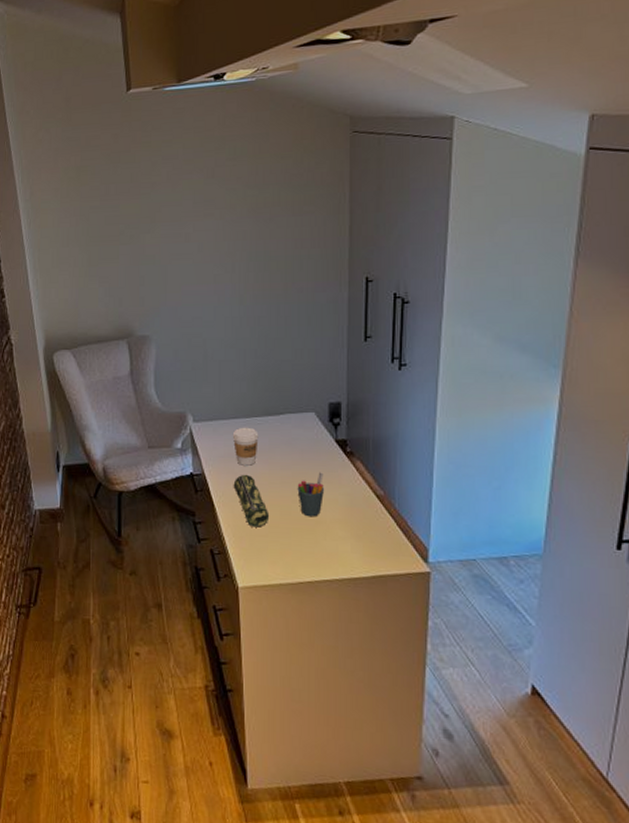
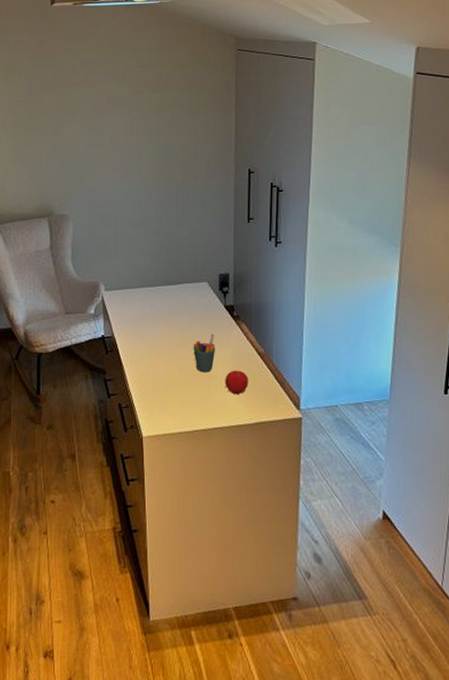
coffee cup: present [232,427,259,466] -> none [138,295,161,329]
pencil case: present [233,474,270,528] -> none [139,336,170,383]
apple: none [336,515,364,544] -> present [225,370,248,395]

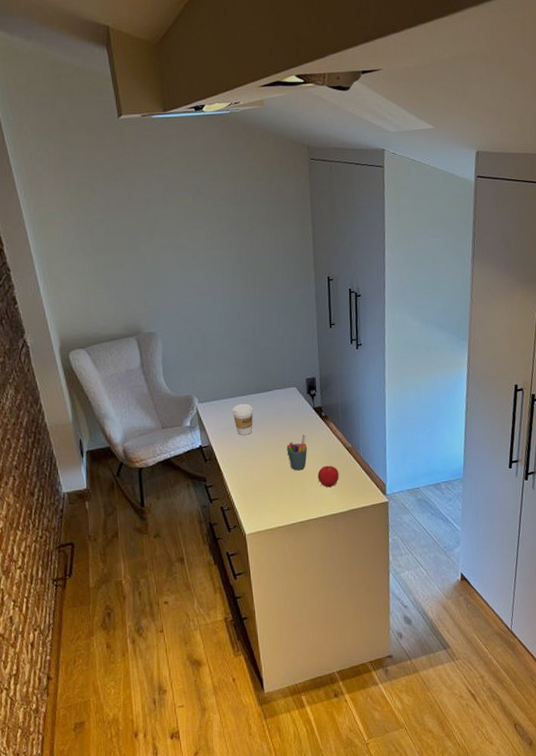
coffee cup: none [138,295,161,329] -> present [232,403,254,435]

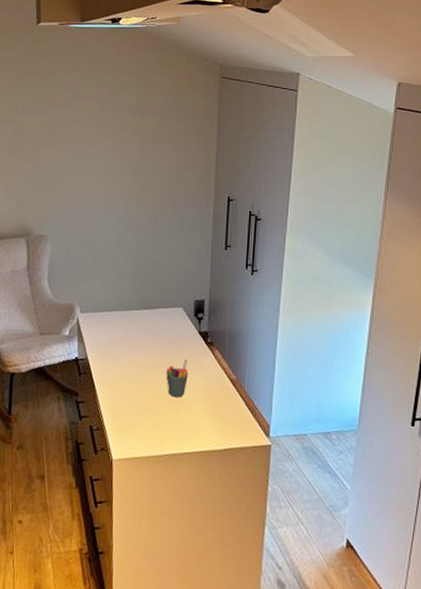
coffee cup: present [232,403,254,435] -> none [113,318,136,352]
apple: present [317,465,339,488] -> none [196,396,220,421]

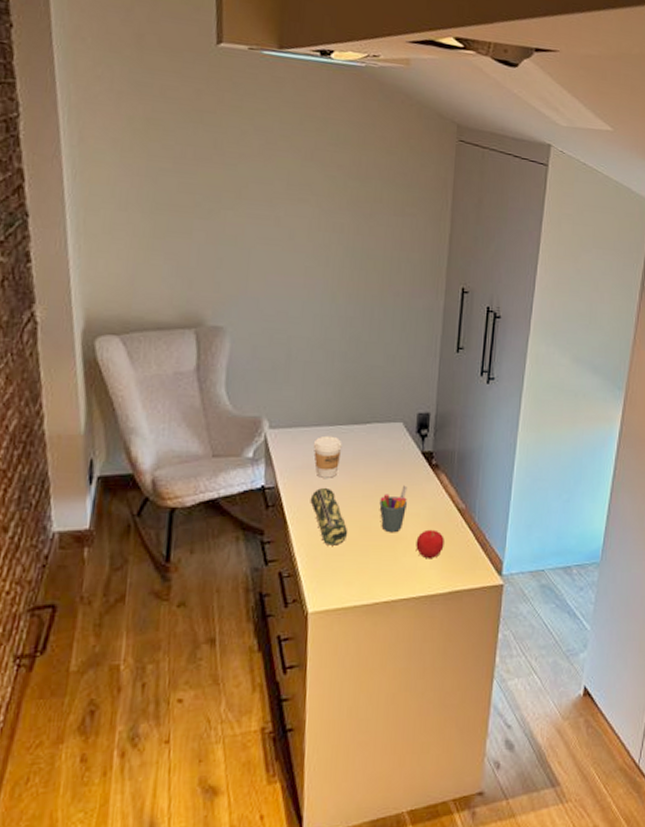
pencil case: none [112,359,142,407] -> present [310,487,348,546]
coffee cup: none [113,318,136,352] -> present [313,435,342,478]
apple: none [196,396,220,421] -> present [416,529,444,559]

